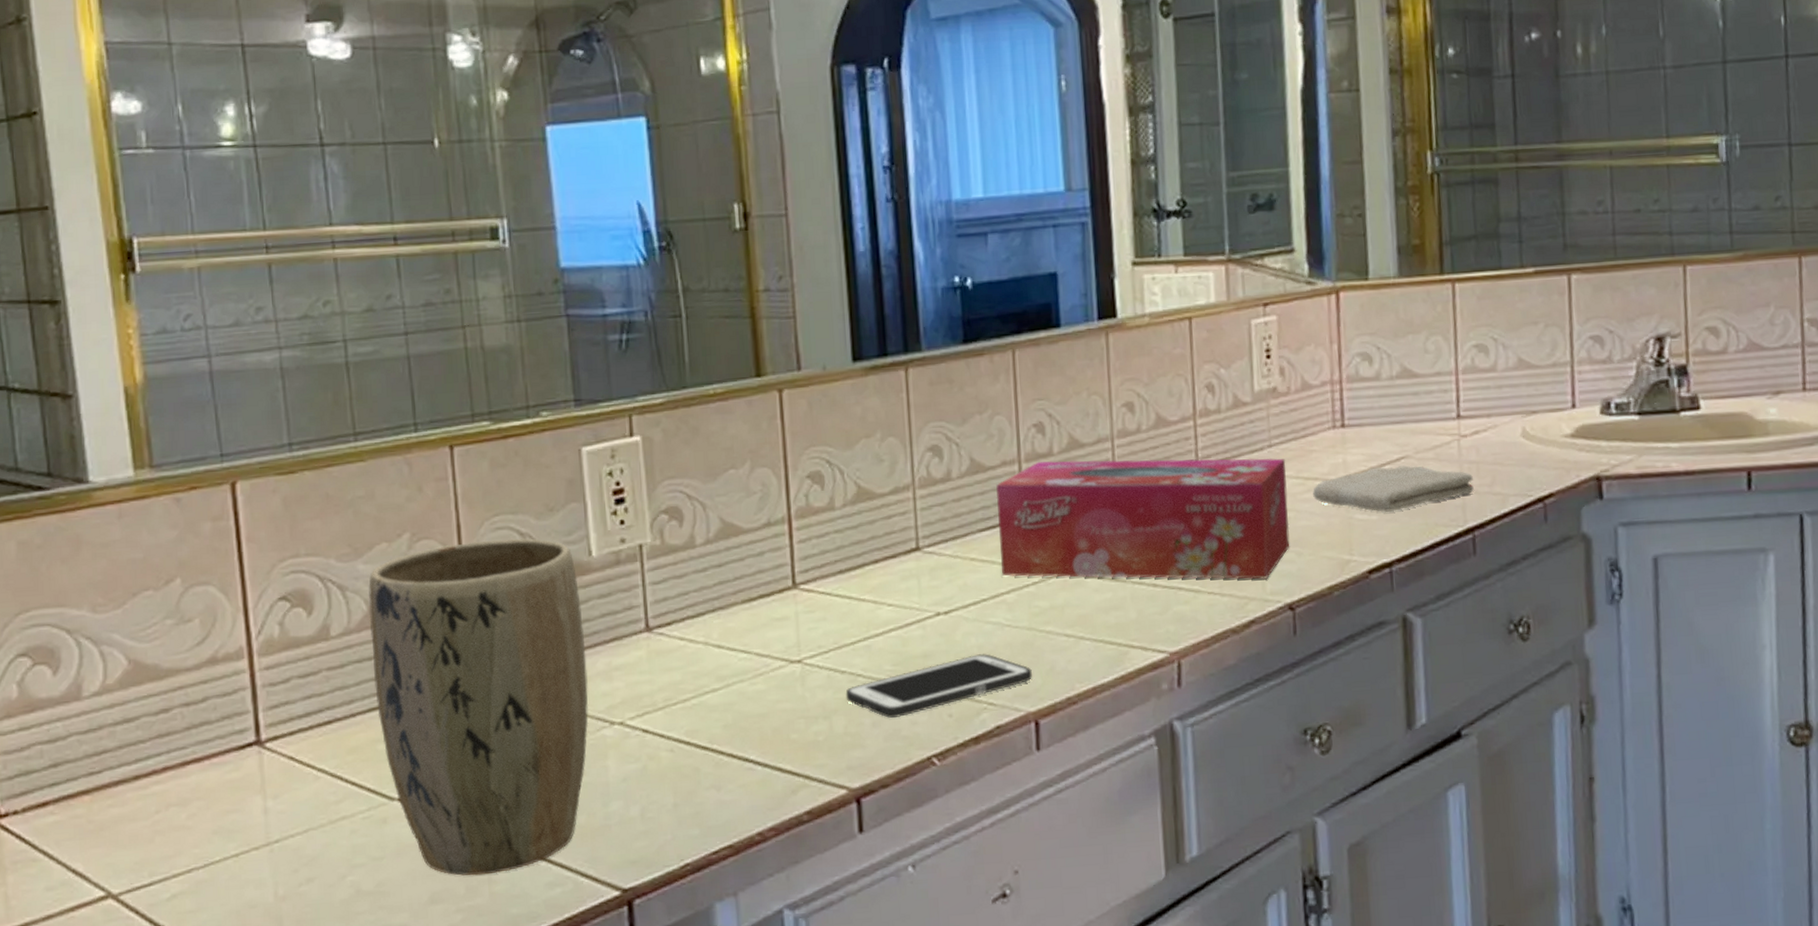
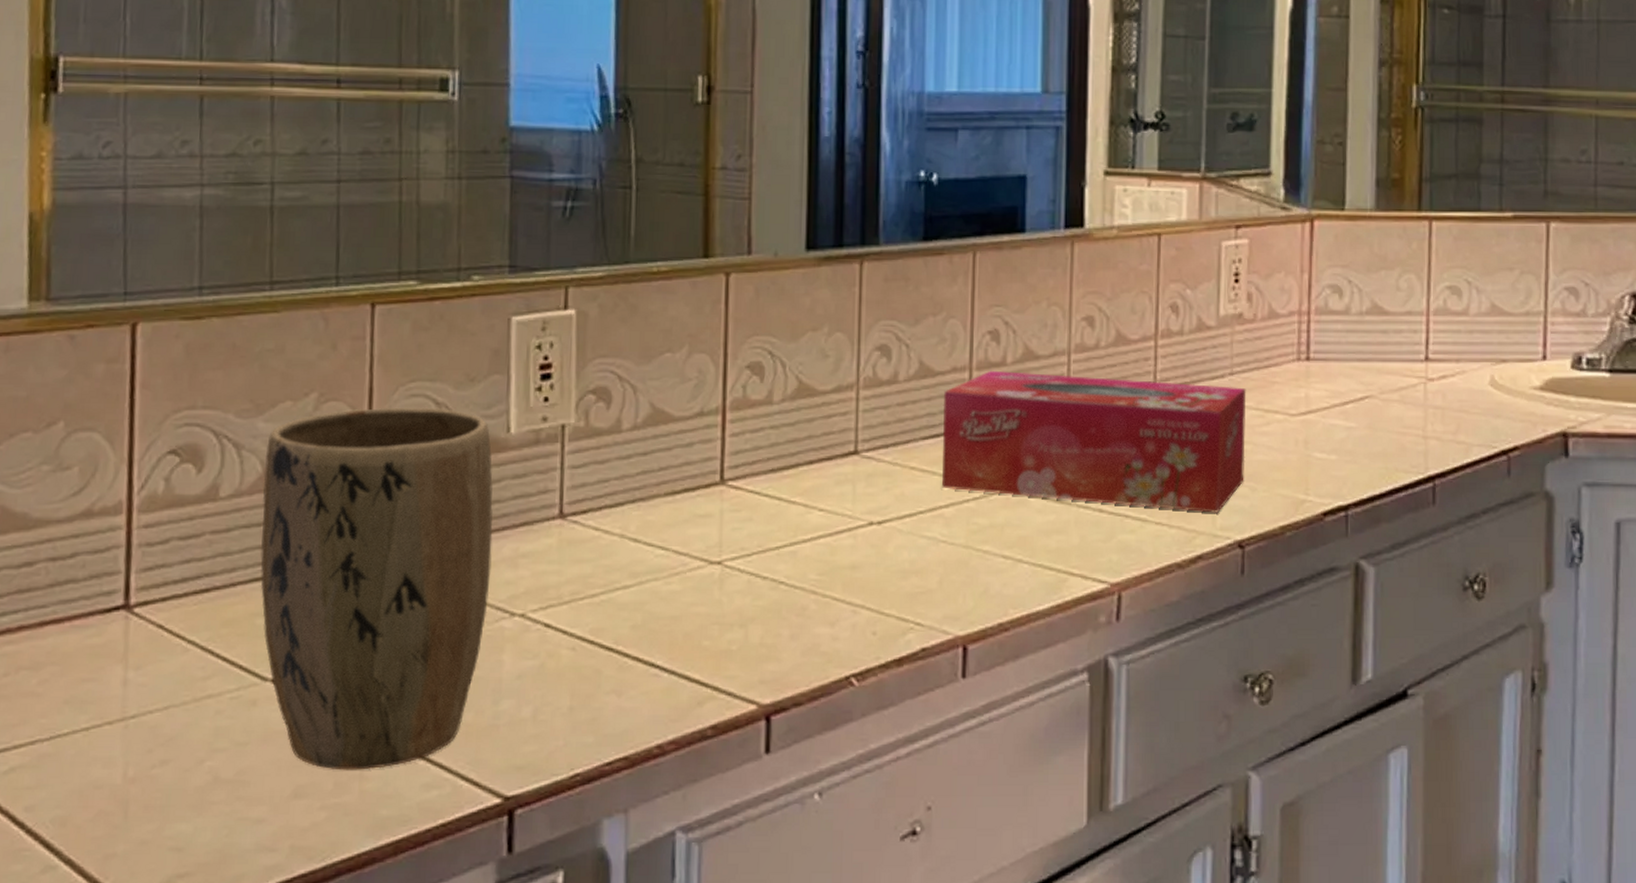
cell phone: present [845,654,1032,718] -> none [765,570,964,631]
washcloth: present [1313,465,1474,513] -> none [1272,405,1437,453]

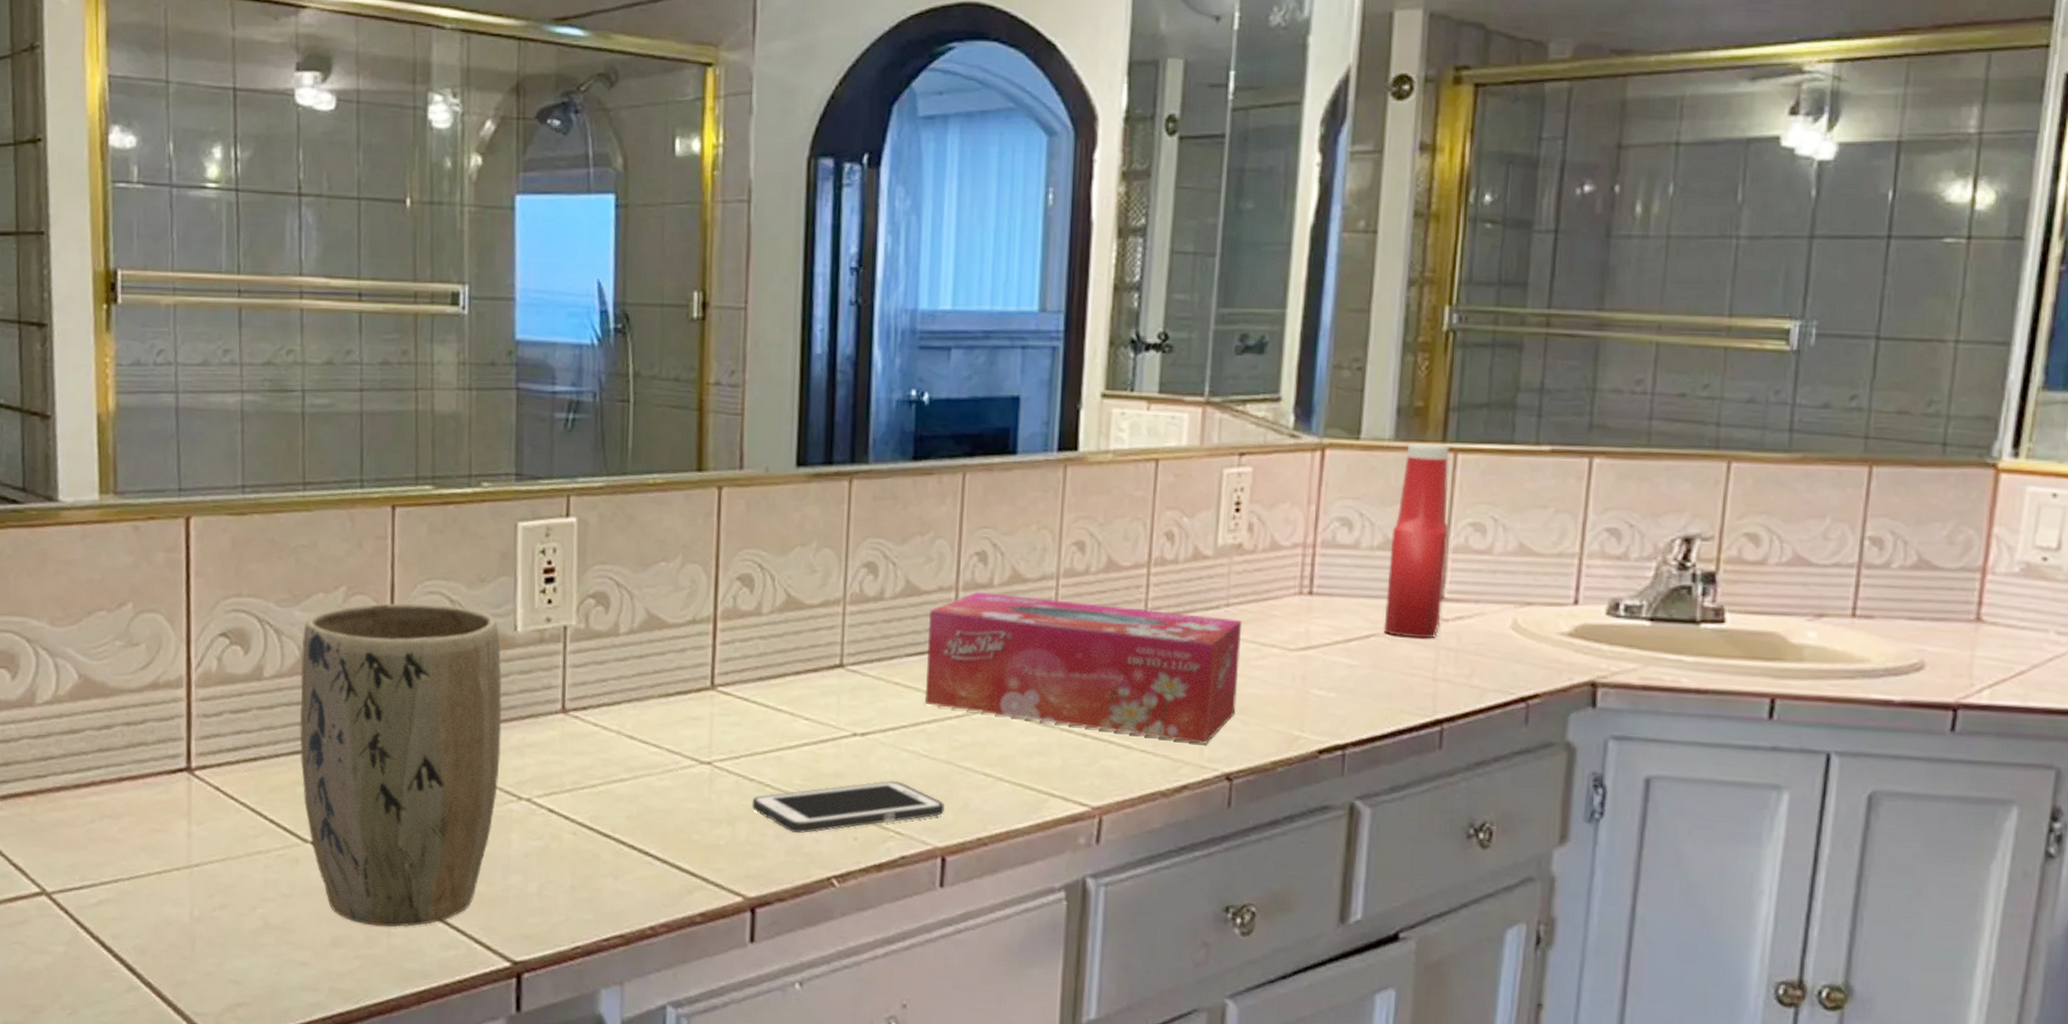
cell phone: none [765,570,964,631] -> present [751,781,944,833]
ketchup bottle: none [1376,213,1429,398] -> present [1383,443,1449,639]

